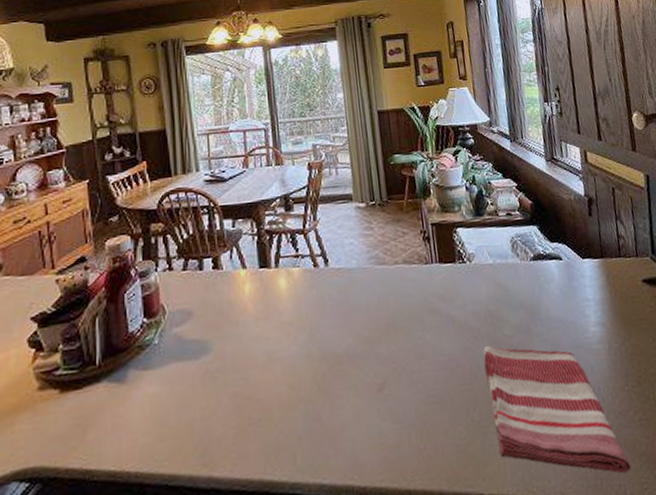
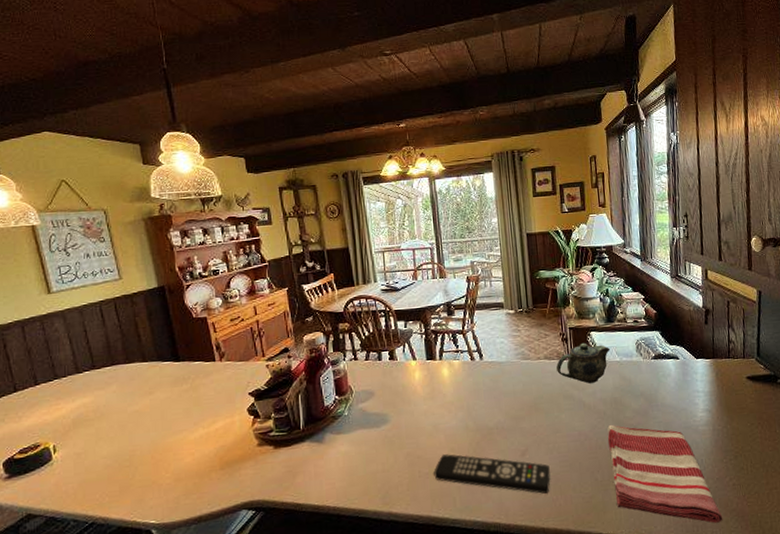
remote control: none [267,392,416,442] -> present [434,454,551,494]
teapot: none [418,241,482,293] -> present [556,342,611,384]

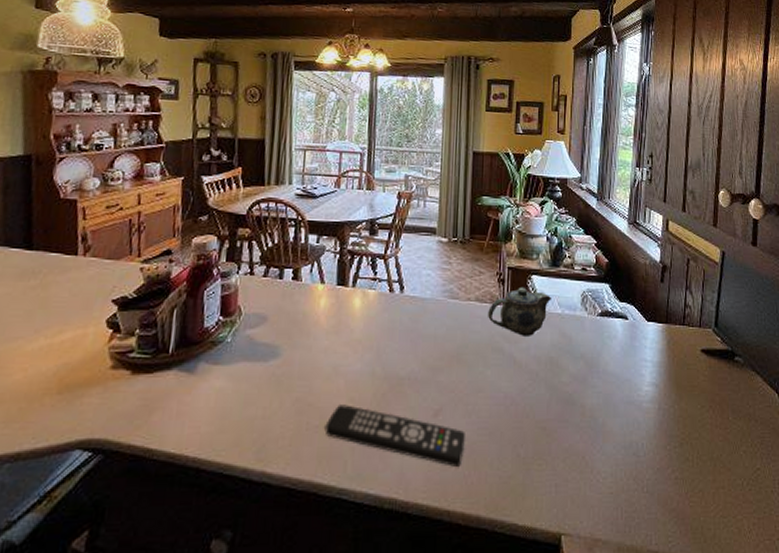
dish towel: present [607,424,723,523] -> none [538,389,660,524]

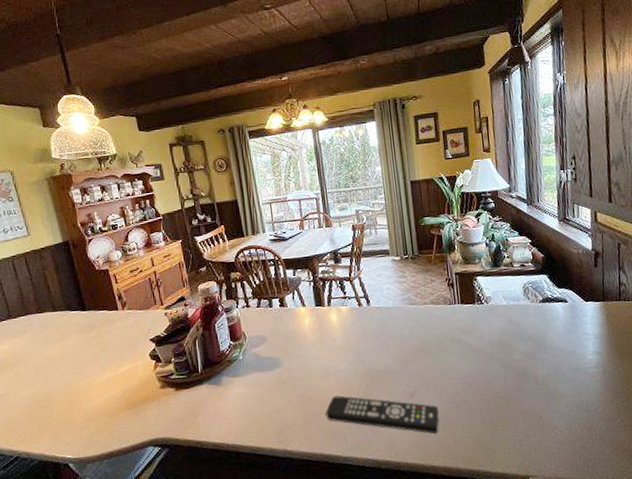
teapot: present [488,286,552,336] -> none [443,287,497,327]

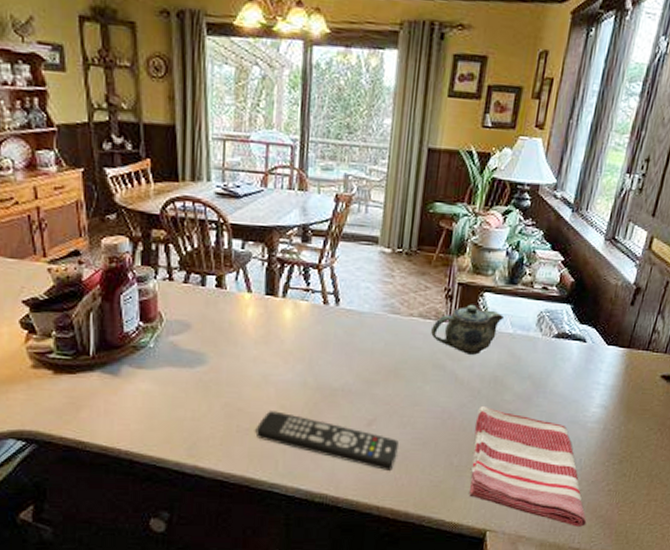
teapot: none [443,287,497,327] -> present [431,304,505,355]
dish towel: none [495,367,614,463] -> present [469,405,587,527]

